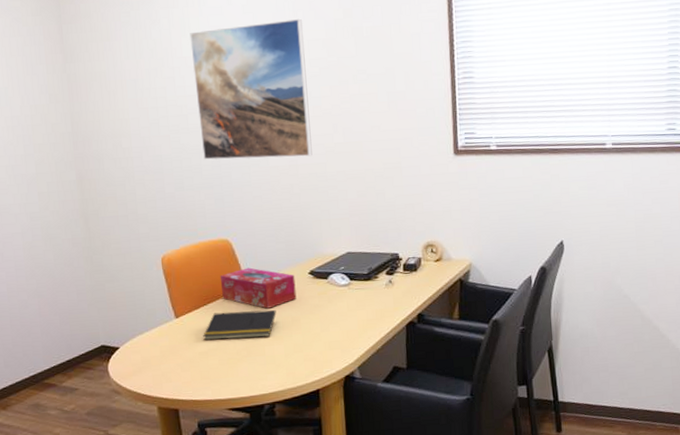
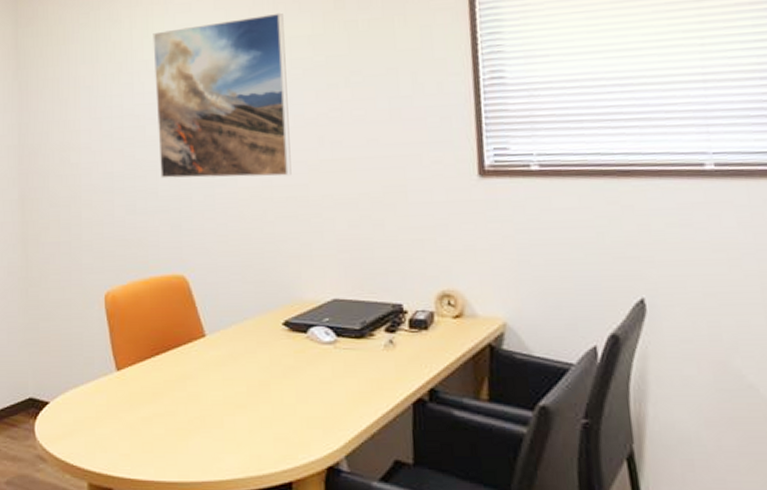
notepad: present [203,309,277,340] -> none [148,367,240,404]
tissue box: present [220,267,297,309] -> none [172,312,266,367]

